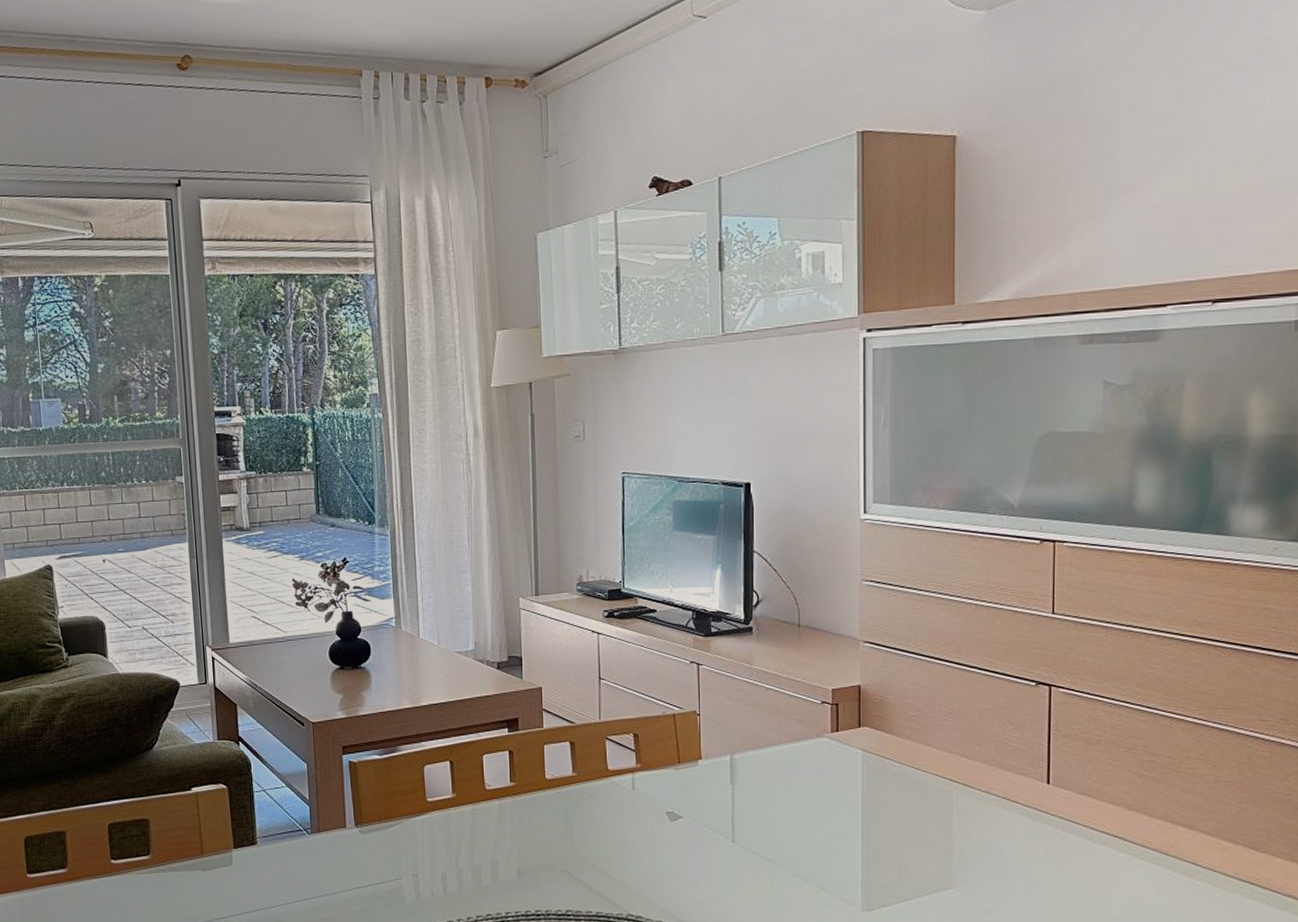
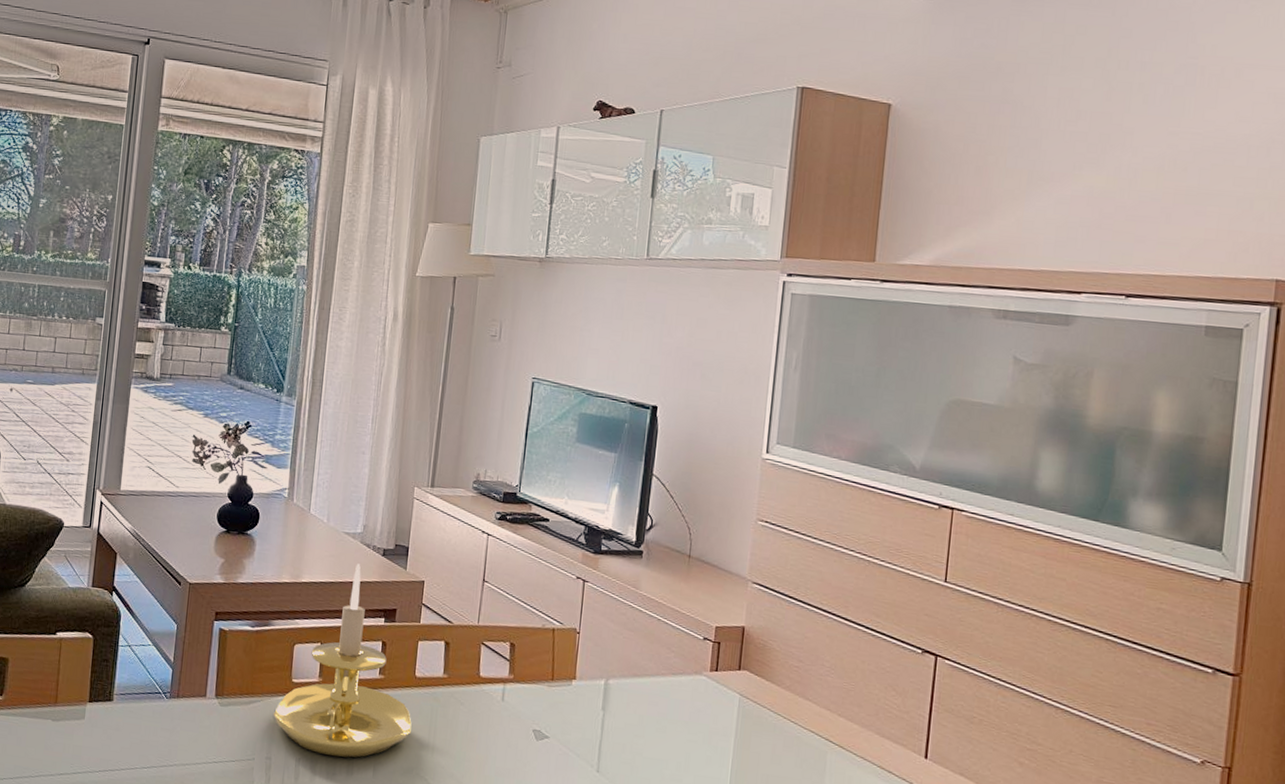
candle holder: none [413,680,549,865] -> present [273,563,412,758]

